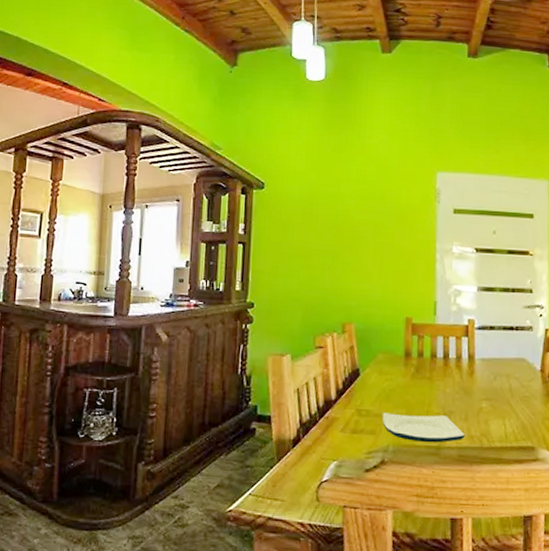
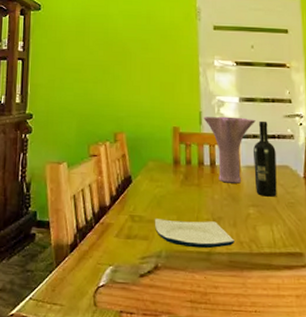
vase: none [438,306,493,377] -> present [203,116,255,184]
wine bottle: none [488,311,513,391] -> present [252,120,277,197]

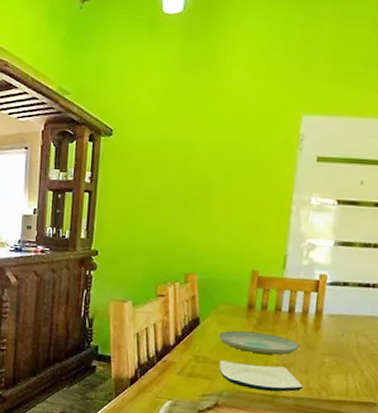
plate: none [150,186,225,209] -> present [218,330,300,355]
vase: present [203,116,255,184] -> none [288,260,350,332]
wine bottle: present [252,120,277,197] -> none [335,267,368,347]

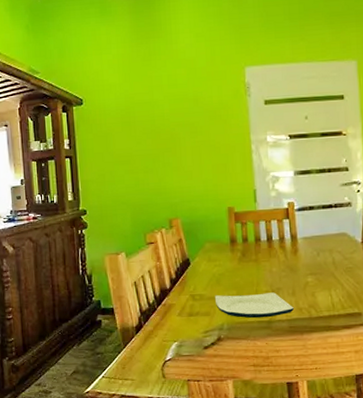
plate: present [218,330,300,355] -> none [209,263,283,284]

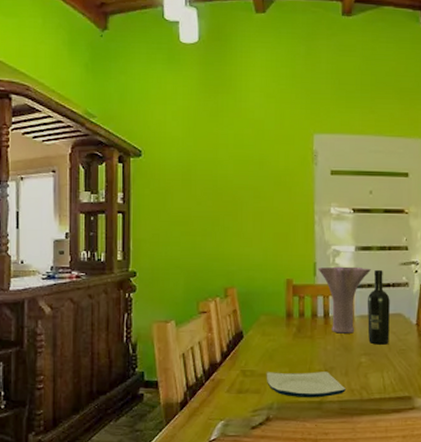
vase: none [258,190,312,256] -> present [318,266,371,334]
wine bottle: none [309,191,335,265] -> present [367,269,390,345]

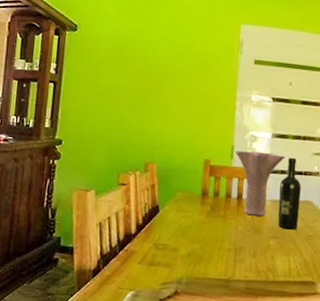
plate: present [266,372,345,398] -> none [177,247,253,276]

